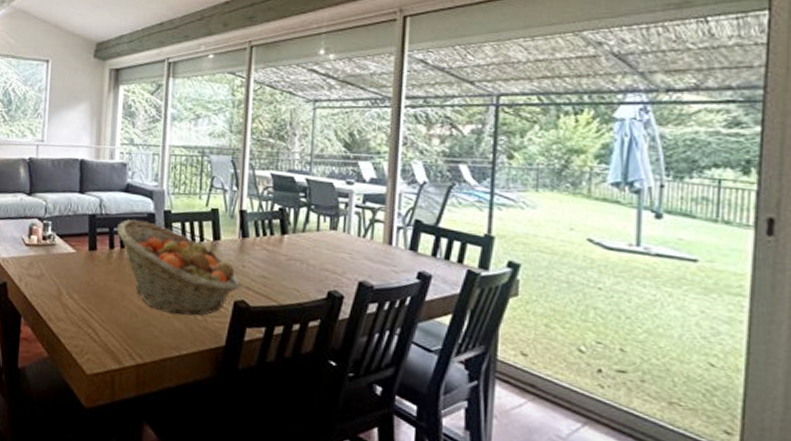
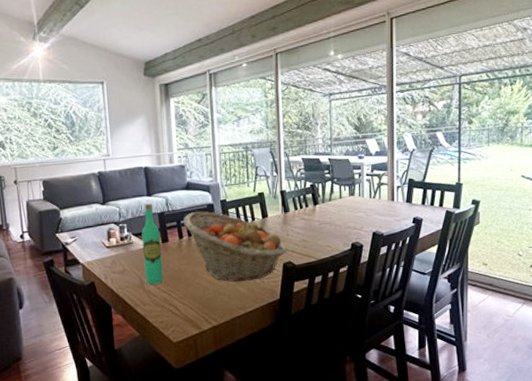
wine bottle: none [64,200,88,299] -> present [141,202,164,284]

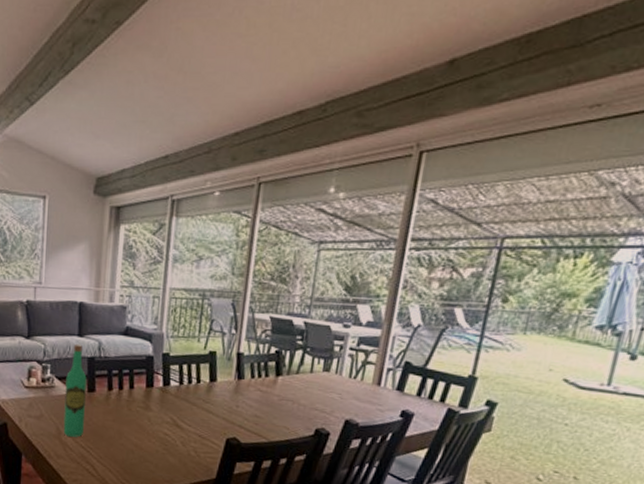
fruit basket: present [184,211,287,282] -> none [116,362,233,452]

